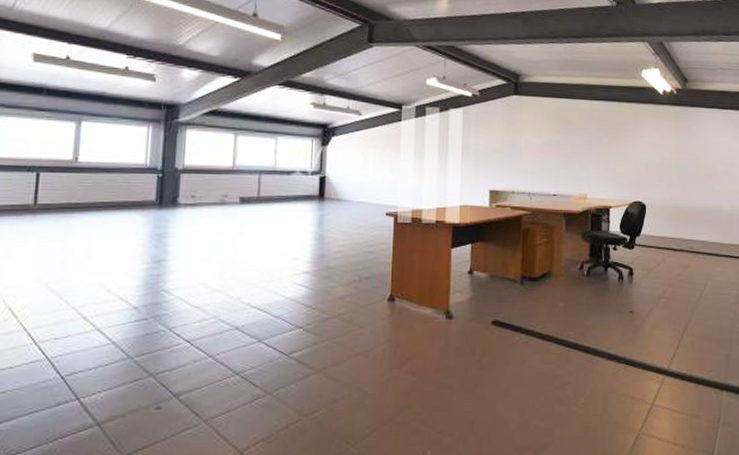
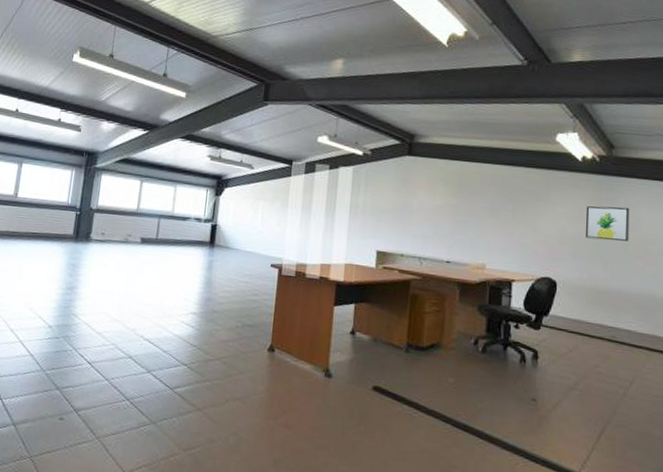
wall art: none [667,134,701,164] -> present [585,206,630,241]

